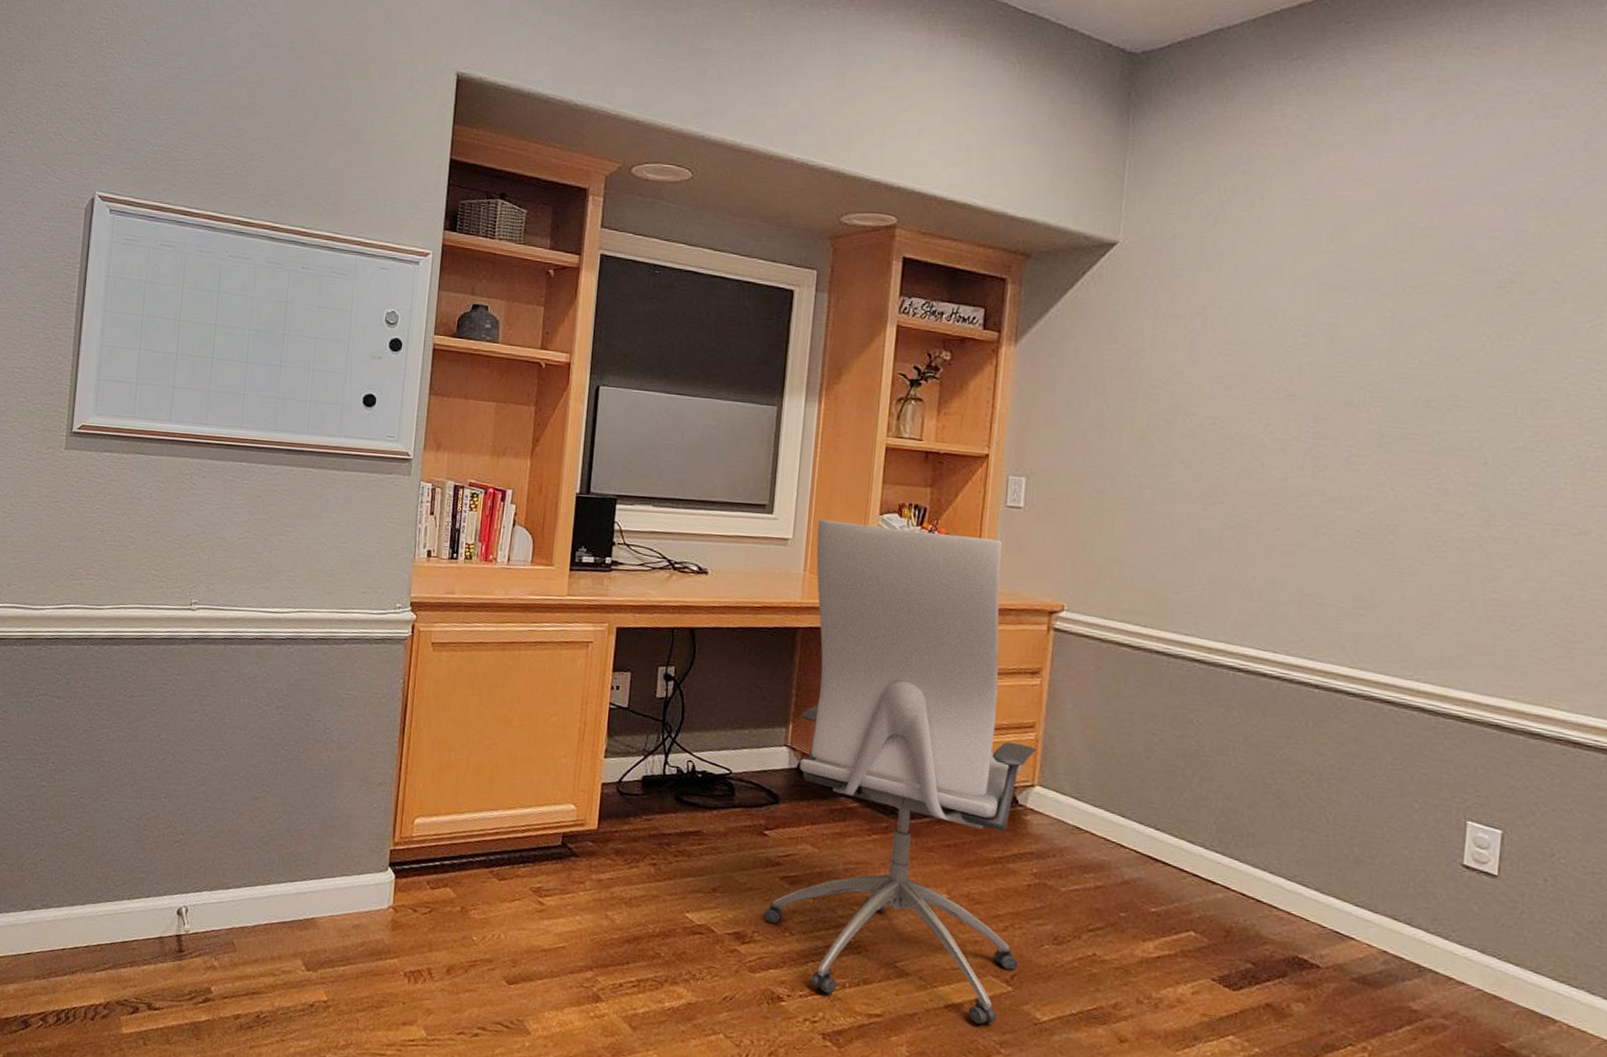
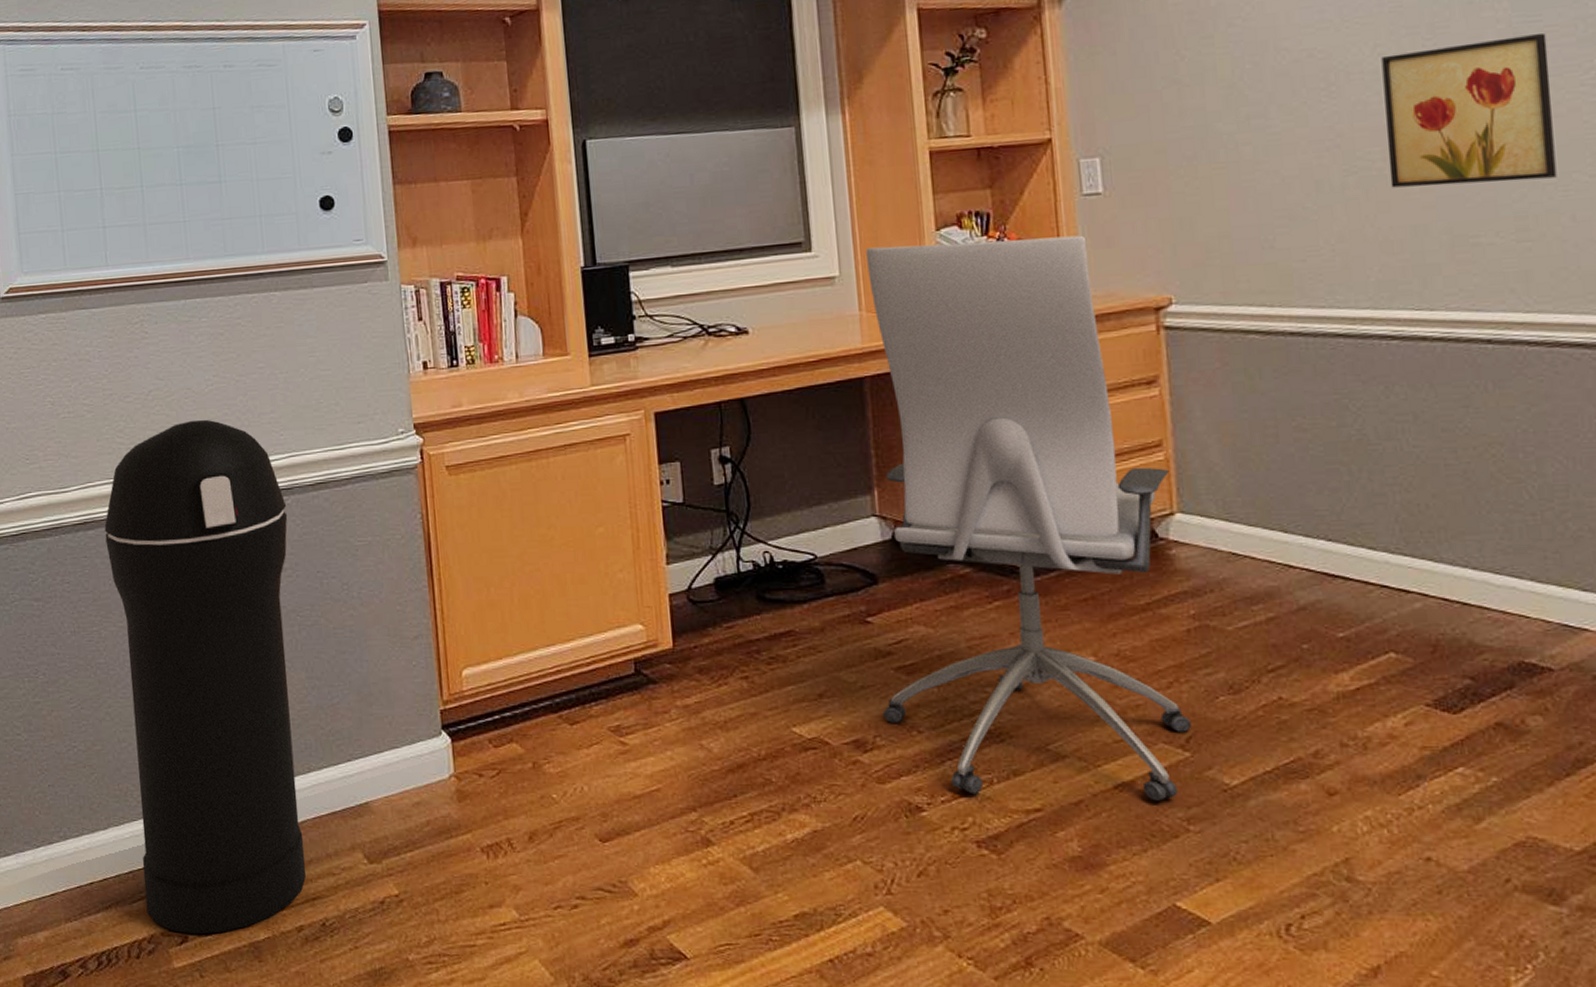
trash can: none [107,566,289,1010] -> present [104,419,307,935]
wall art: none [1259,434,1407,560] -> present [1381,34,1557,188]

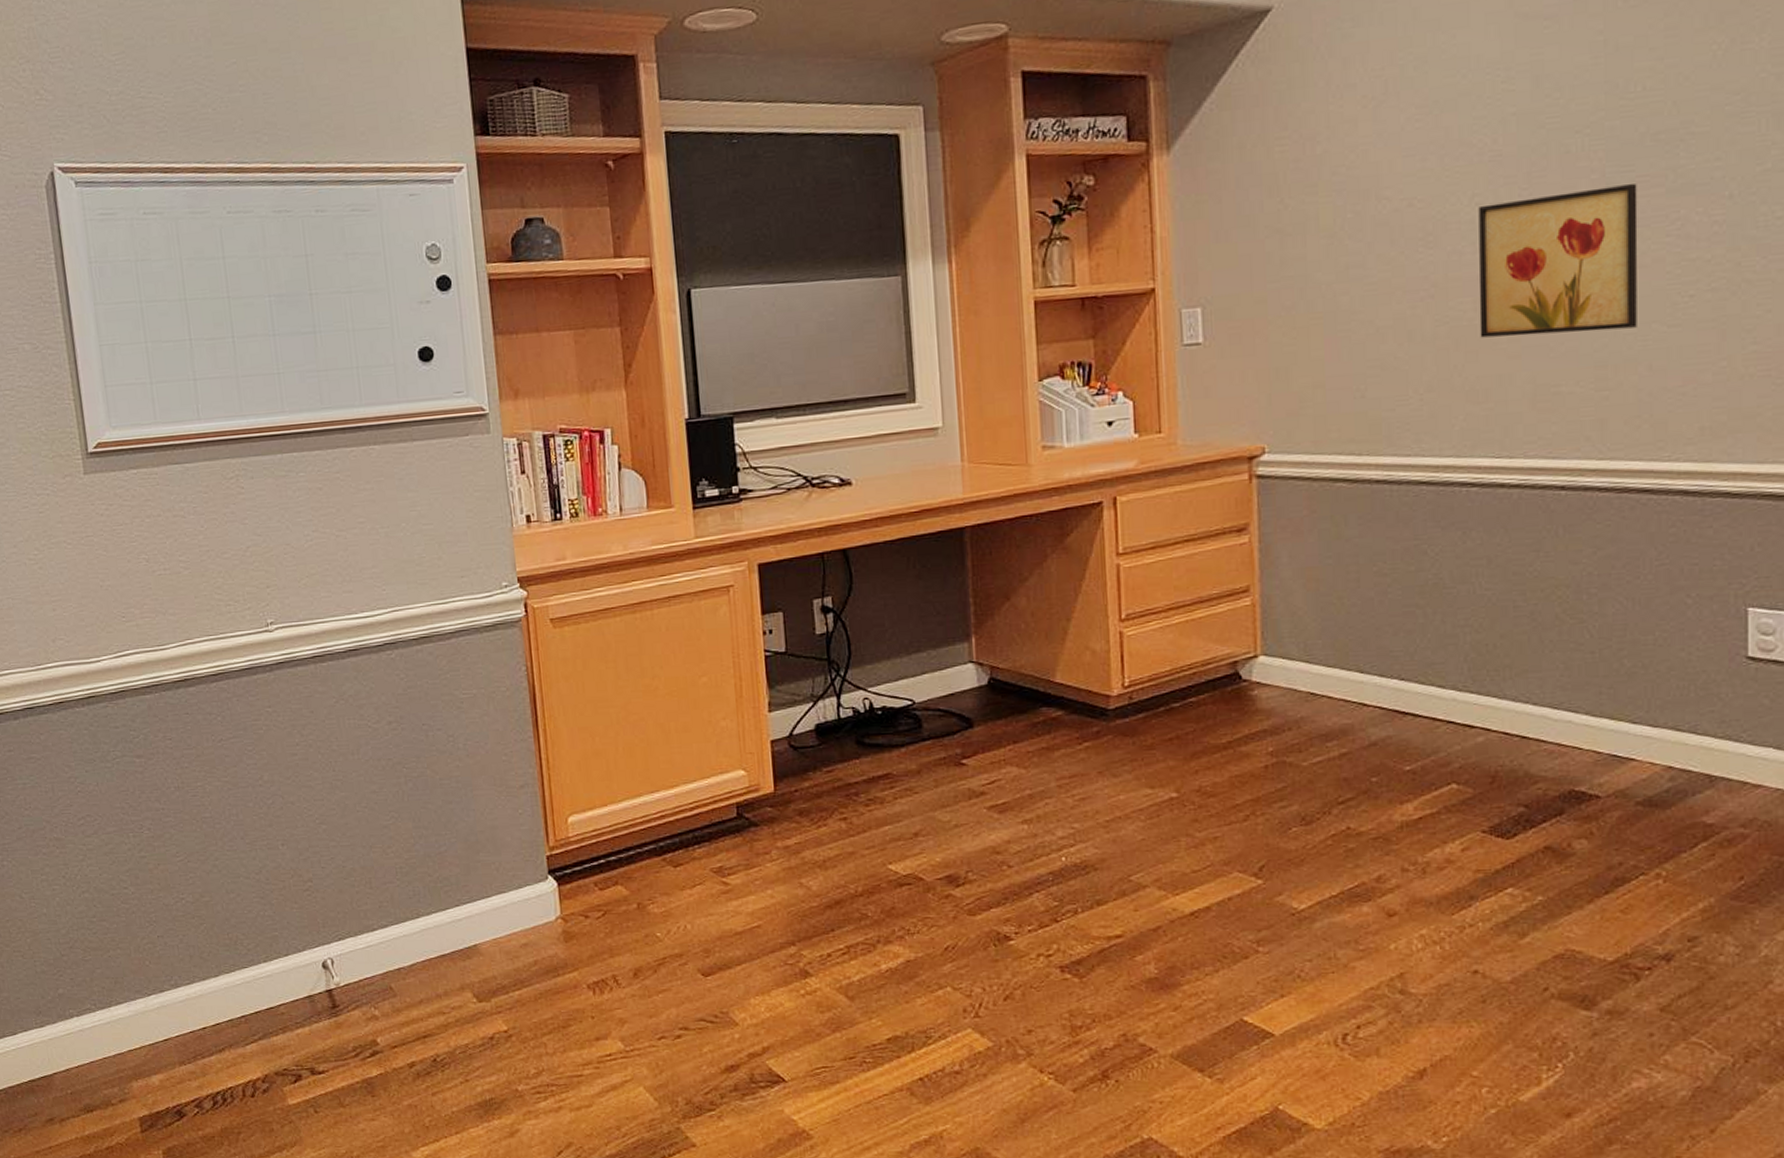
trash can: present [104,419,307,935] -> none [205,575,417,1073]
office chair: present [866,235,1193,801] -> none [969,385,1266,925]

